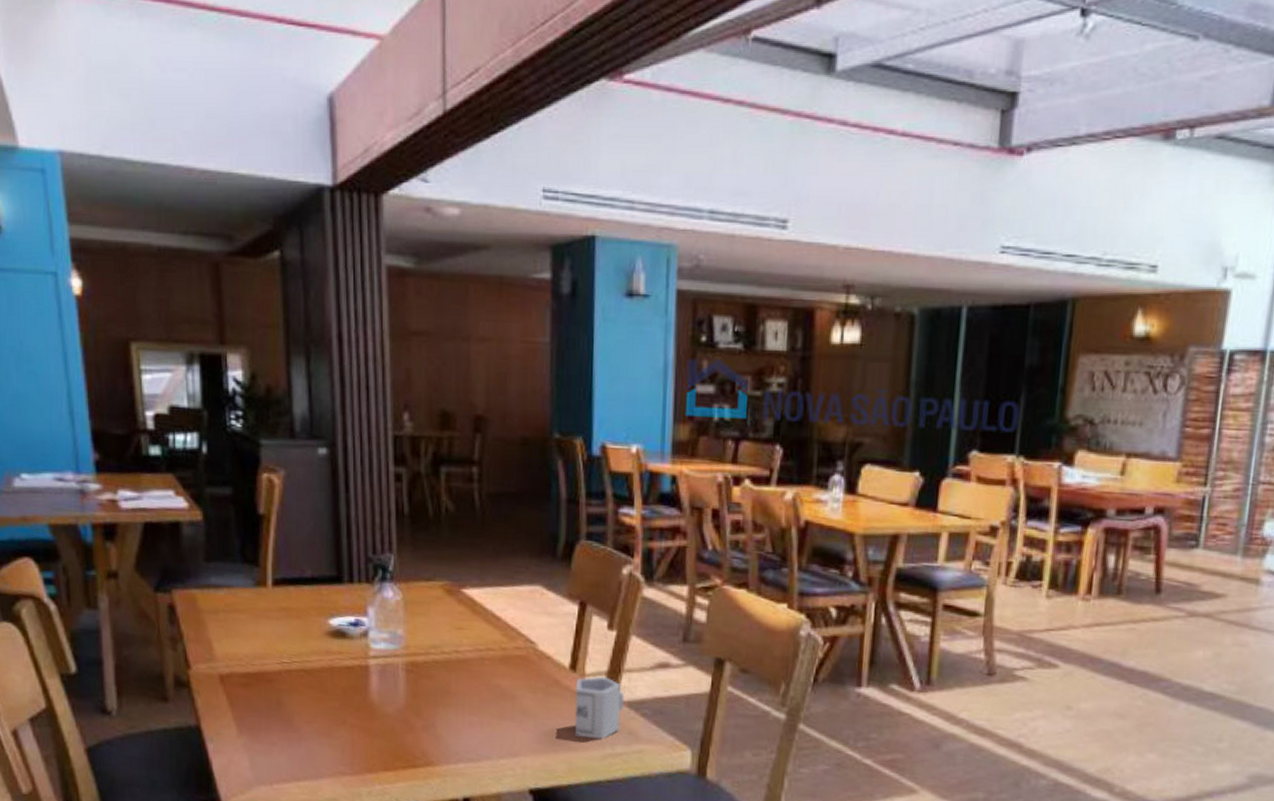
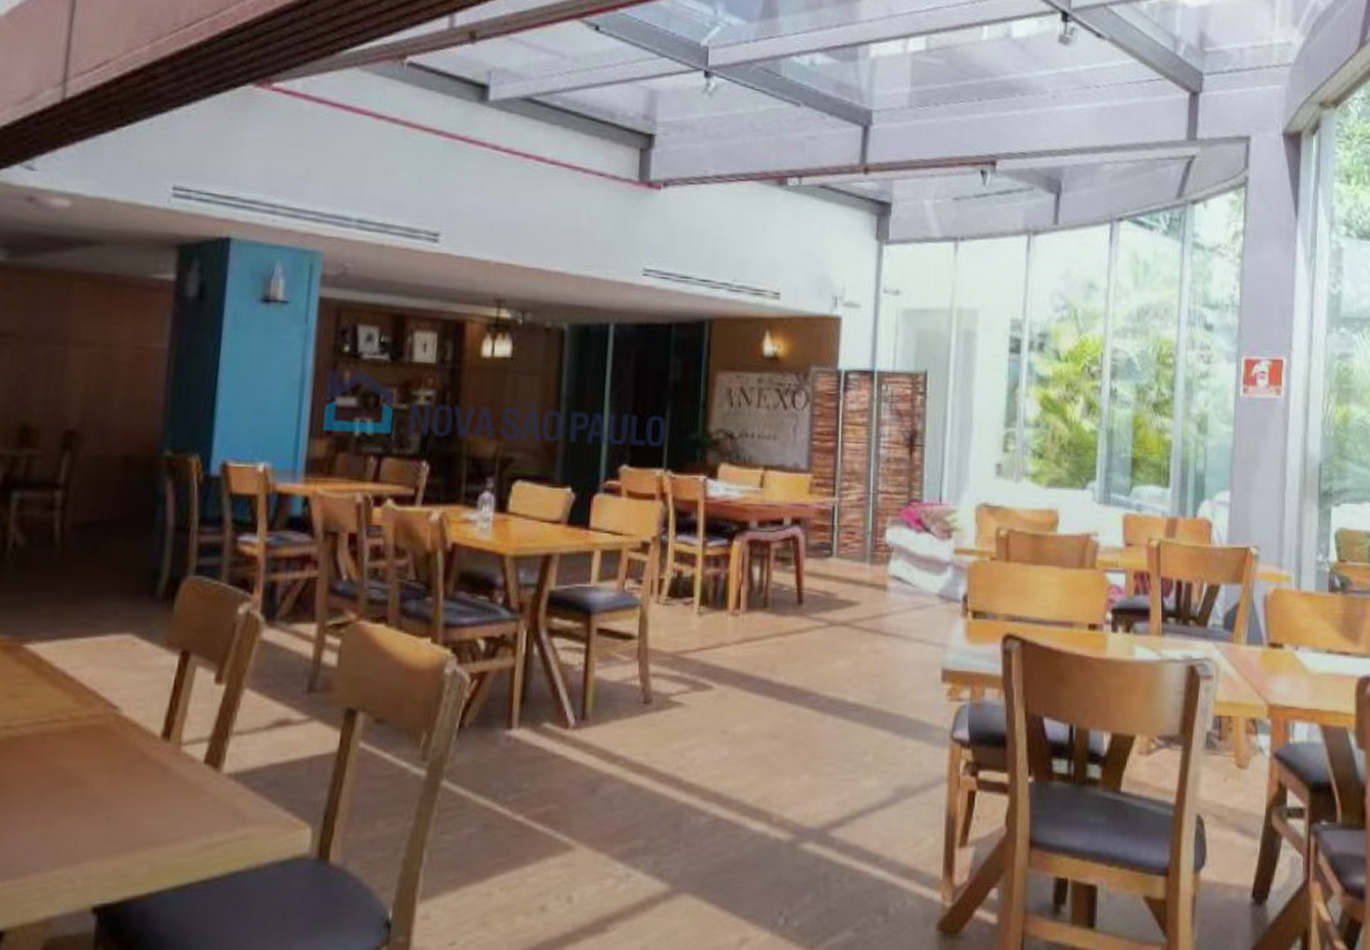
cup: present [574,676,625,740] -> none [162,743,232,828]

